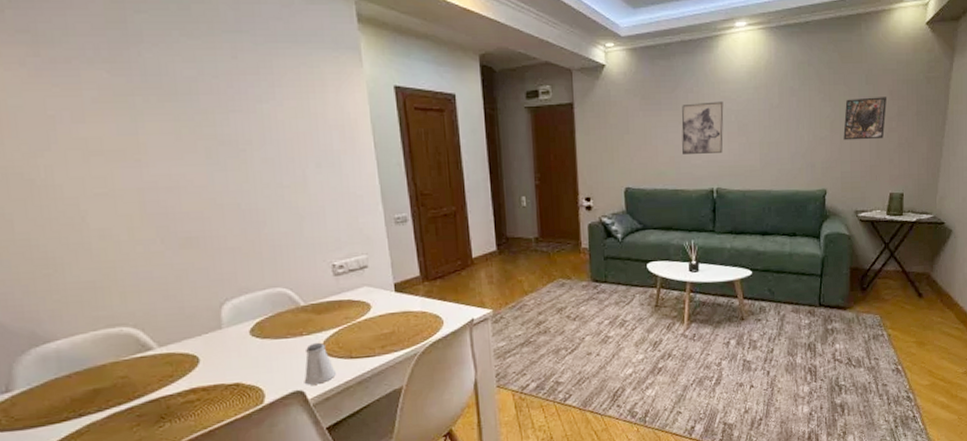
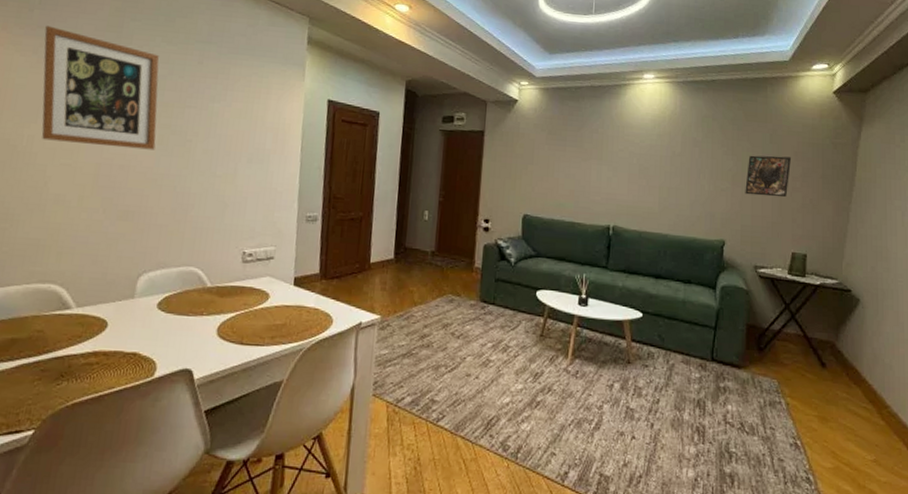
wall art: none [26,29,204,169] -> present [41,25,159,150]
saltshaker: present [304,342,336,385] -> none [194,324,225,365]
wall art: present [681,101,724,154] -> none [583,143,627,192]

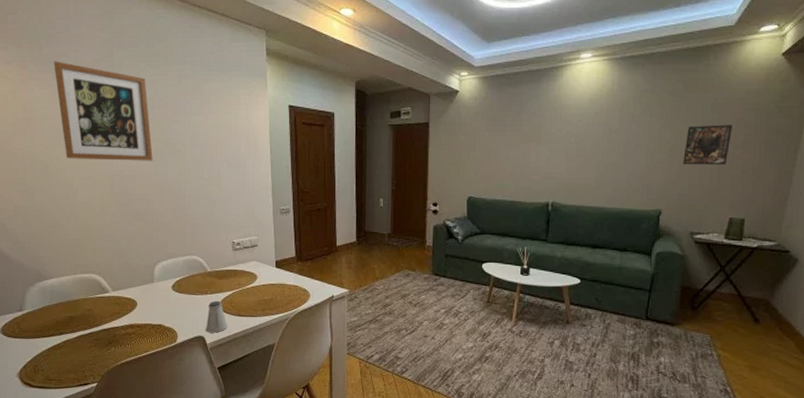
saltshaker: none [194,324,225,365] -> present [205,300,228,333]

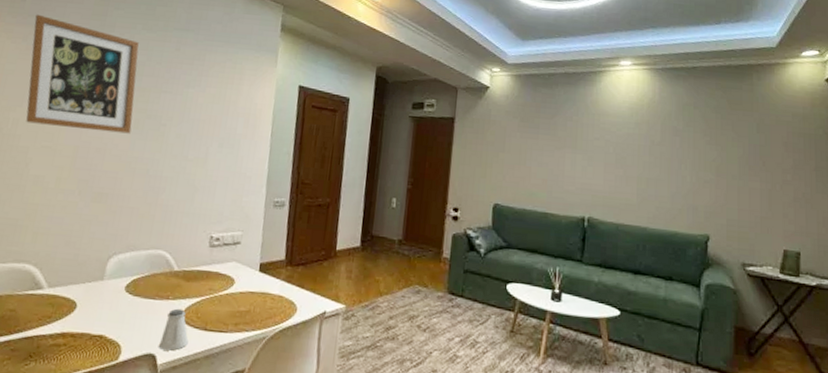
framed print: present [683,125,732,166] -> none [730,145,780,191]

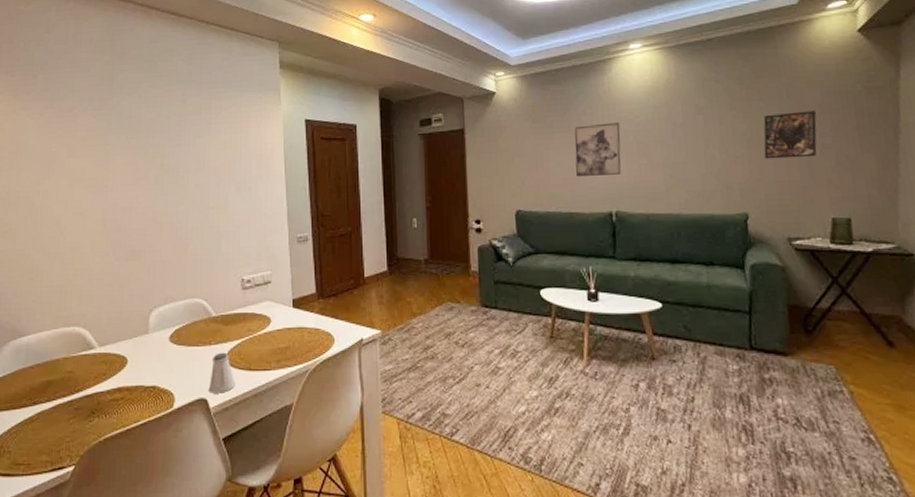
wall art: present [26,14,139,134] -> none [48,88,152,193]
wall art: none [556,131,602,182] -> present [575,122,622,176]
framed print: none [730,145,780,191] -> present [763,111,817,159]

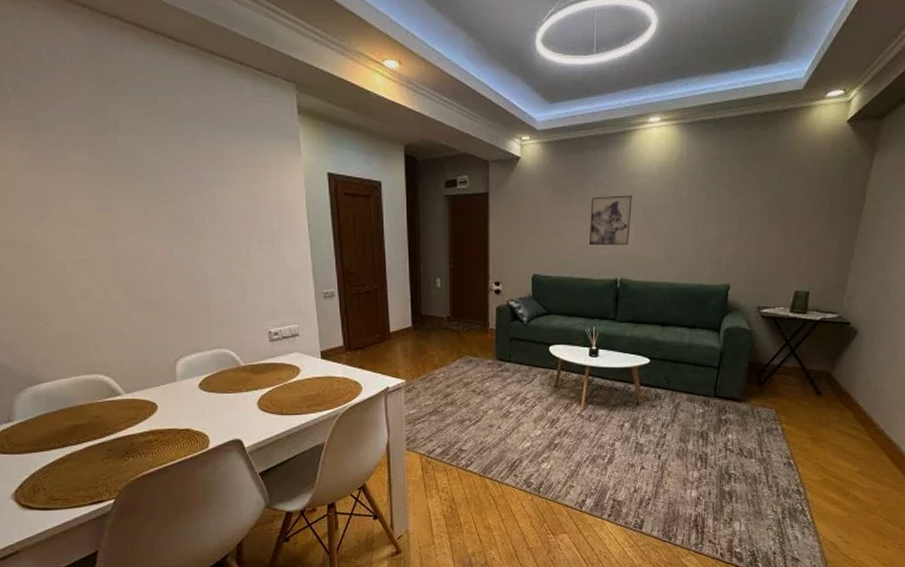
saltshaker: present [208,352,236,393] -> none [242,398,269,435]
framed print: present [763,111,817,159] -> none [751,195,799,237]

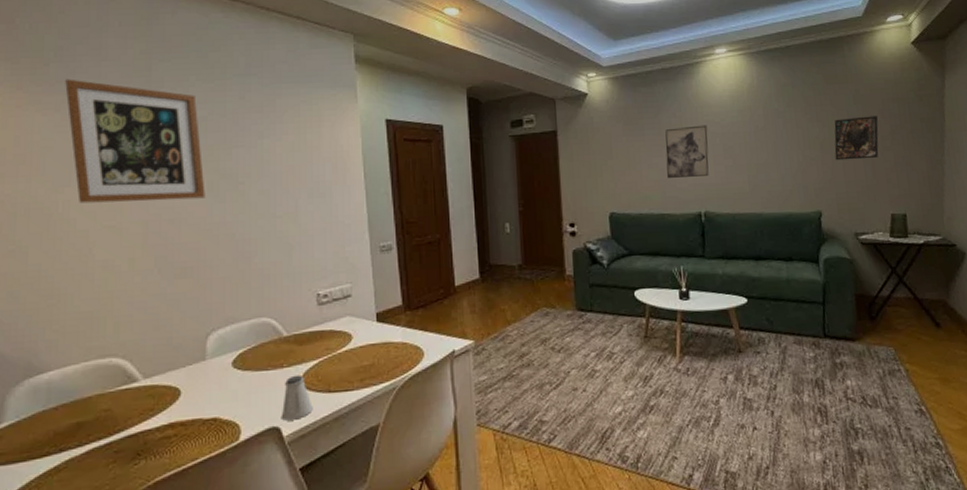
wall art: none [26,116,165,240] -> present [65,79,205,204]
saltshaker: none [242,398,269,435] -> present [281,374,313,421]
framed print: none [751,195,799,237] -> present [834,116,879,161]

